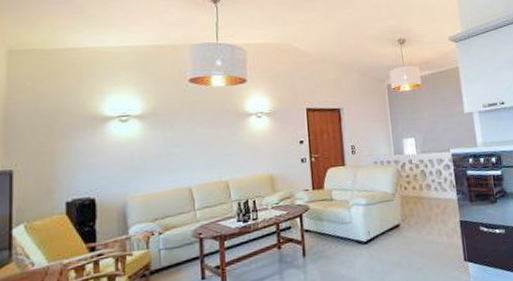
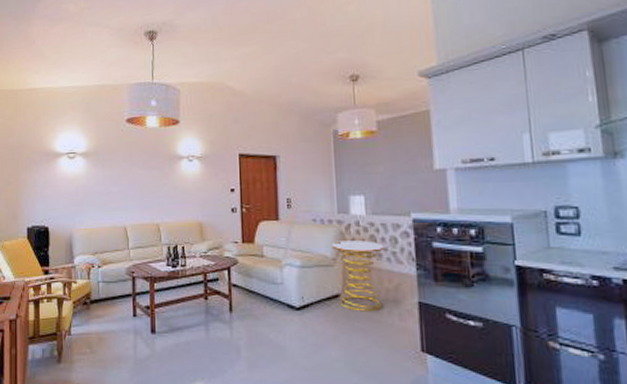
side table: none [391,175,434,237] -> present [331,240,384,312]

